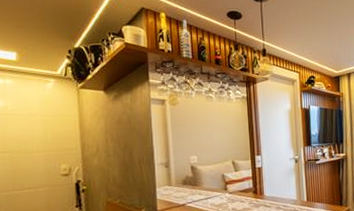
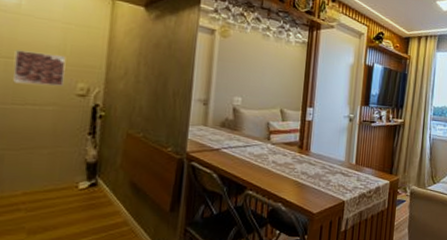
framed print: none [8,143,50,173] -> present [13,50,66,86]

